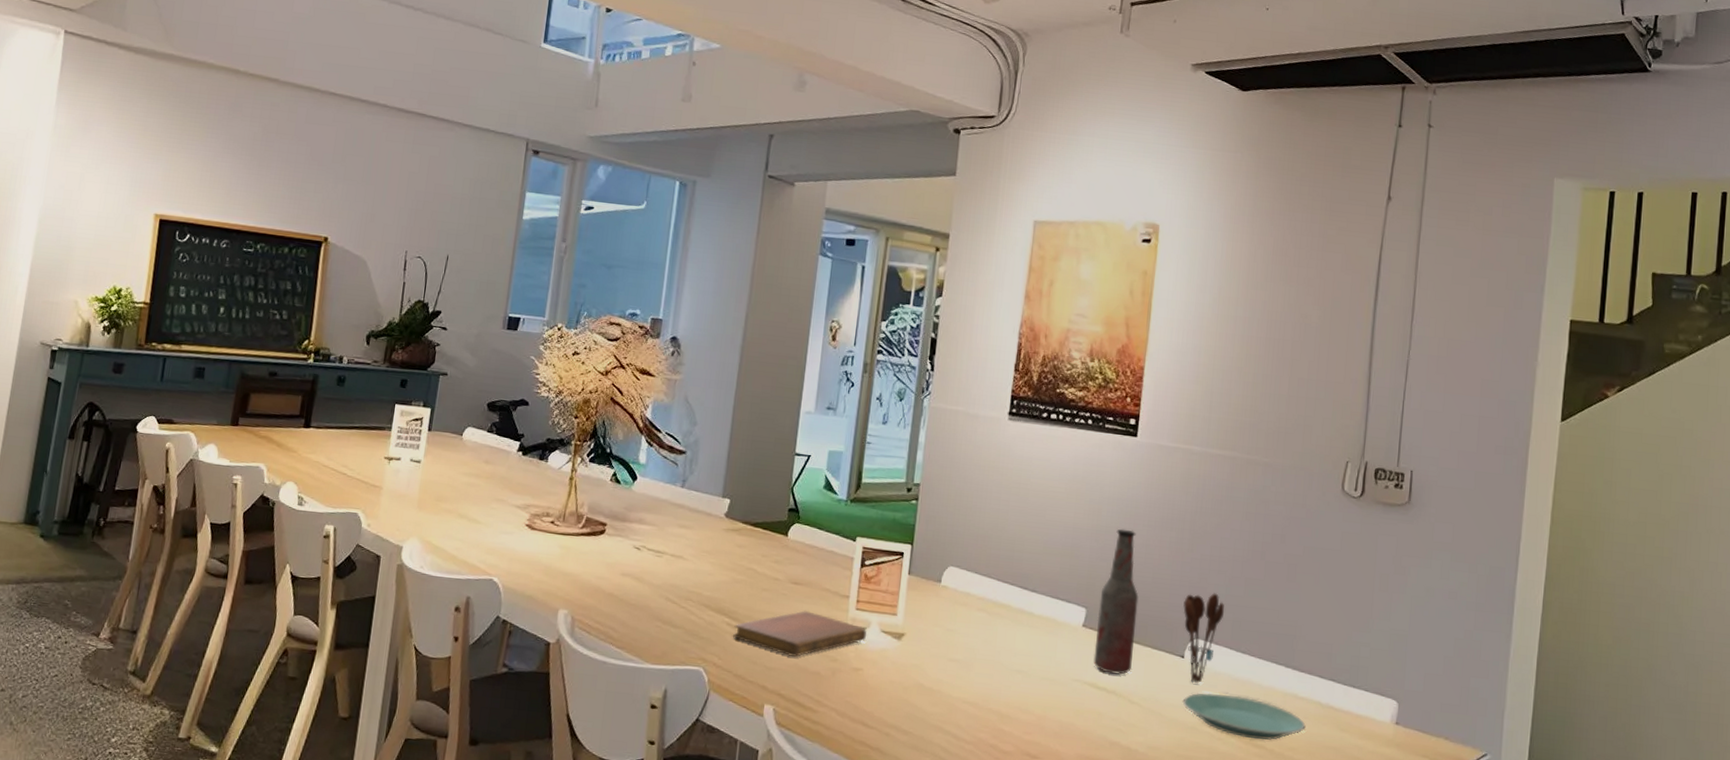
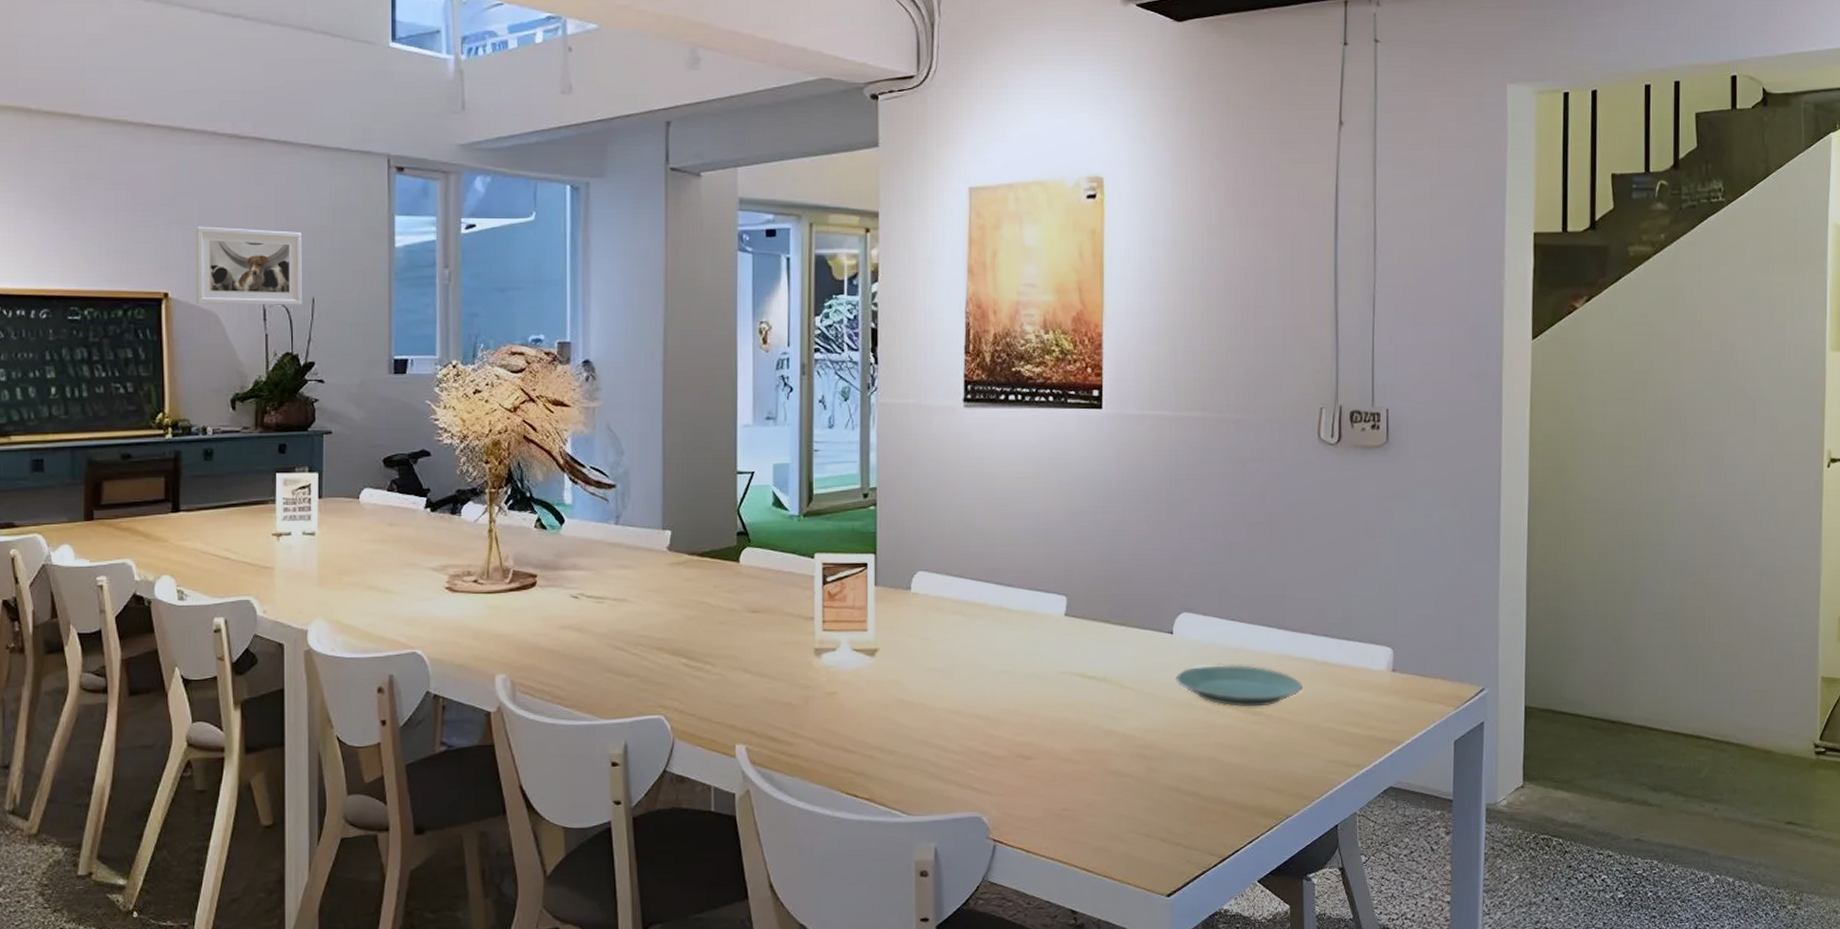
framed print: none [350,183,446,260] -> present [196,226,302,305]
notebook: present [733,610,866,657] -> none [692,638,837,690]
bottle: present [1093,528,1139,675] -> none [1079,508,1121,661]
utensil holder: present [1183,593,1225,684] -> none [1167,562,1210,659]

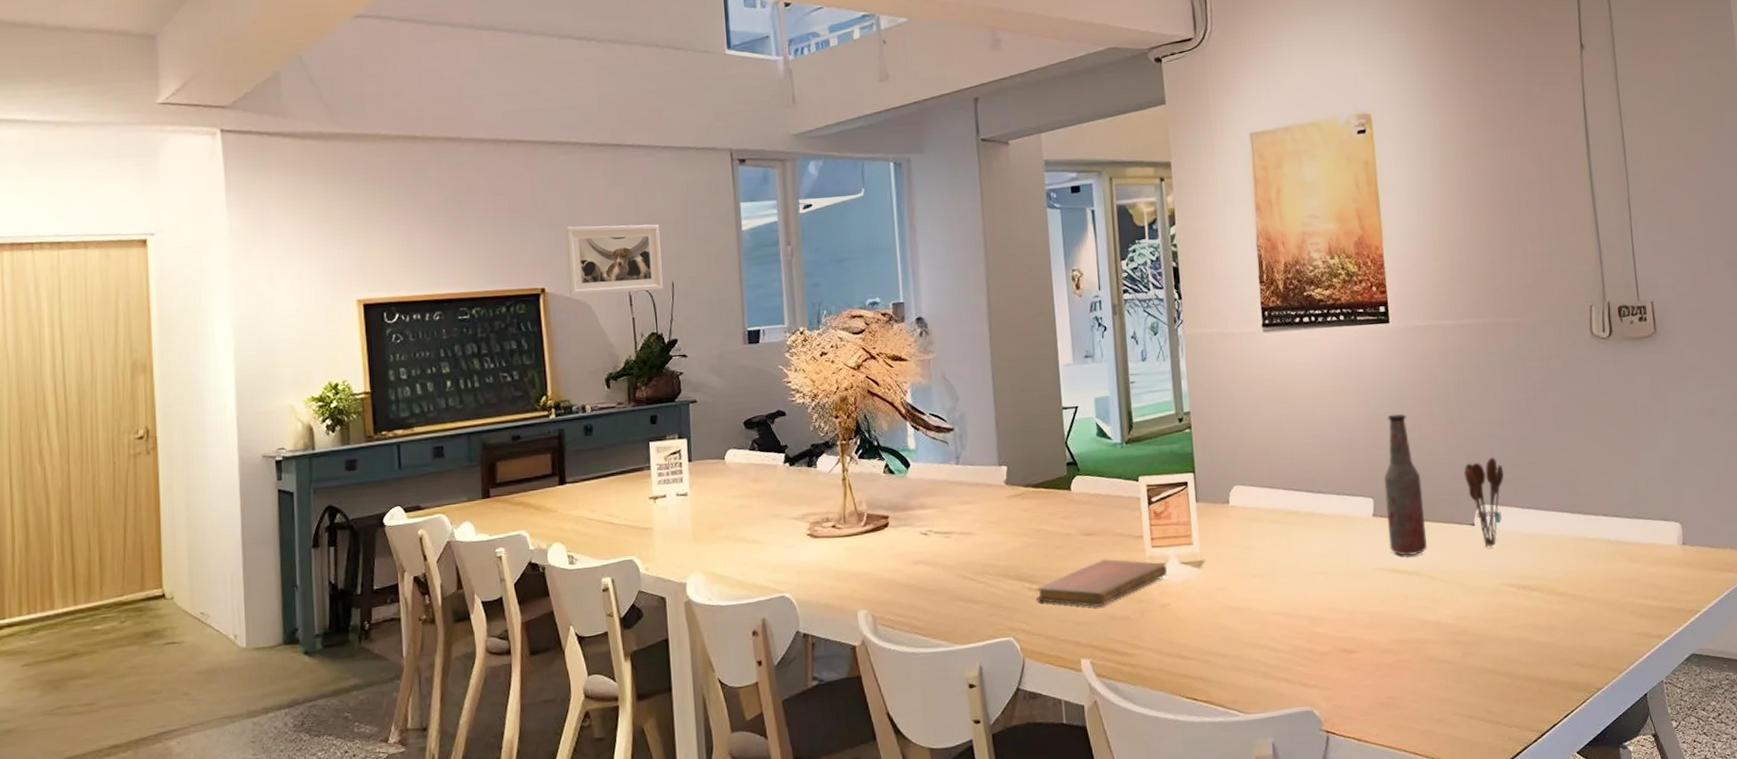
notebook: none [692,638,837,690] -> present [1036,558,1167,607]
bottle: none [1079,508,1121,661] -> present [1384,413,1428,556]
utensil holder: none [1167,562,1210,659] -> present [1464,457,1504,548]
plate: present [1175,665,1303,707] -> none [1481,550,1601,589]

